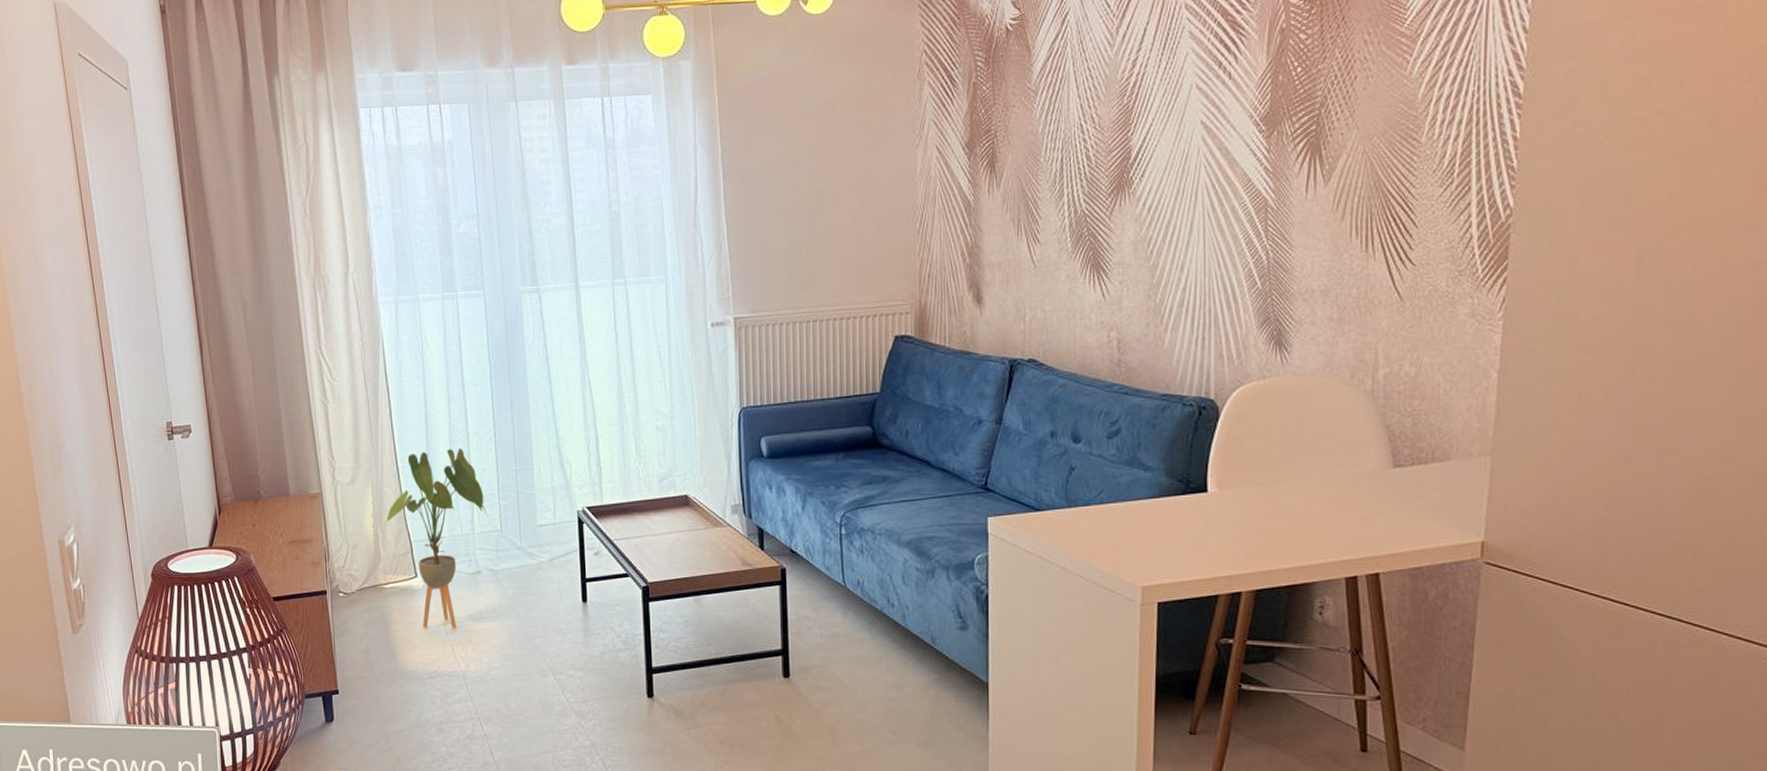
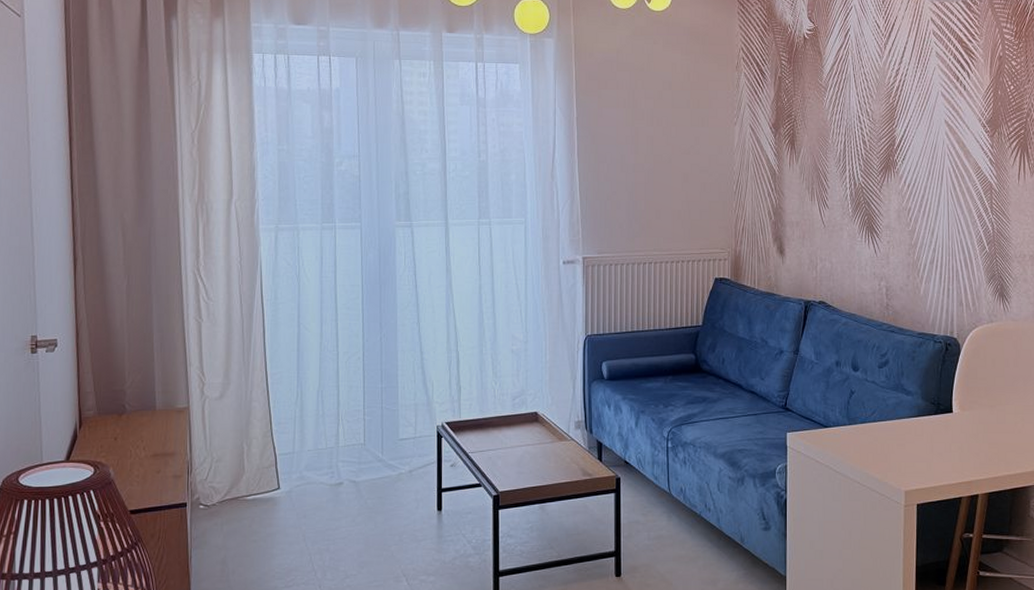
house plant: present [384,448,487,628] -> none [250,366,352,538]

